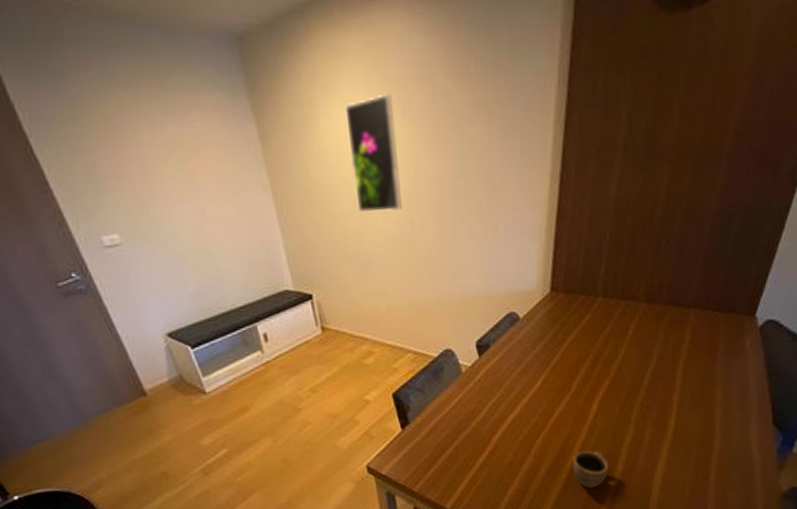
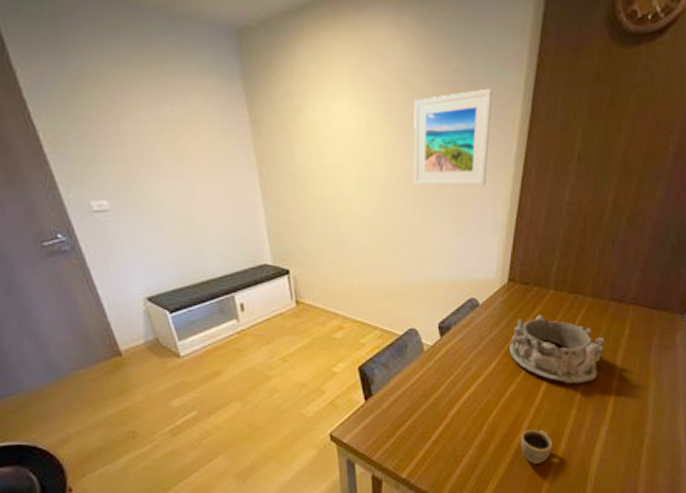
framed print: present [344,93,402,212] -> none [331,93,378,200]
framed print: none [434,76,523,193] -> present [413,88,493,185]
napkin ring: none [555,326,662,400] -> present [509,315,605,384]

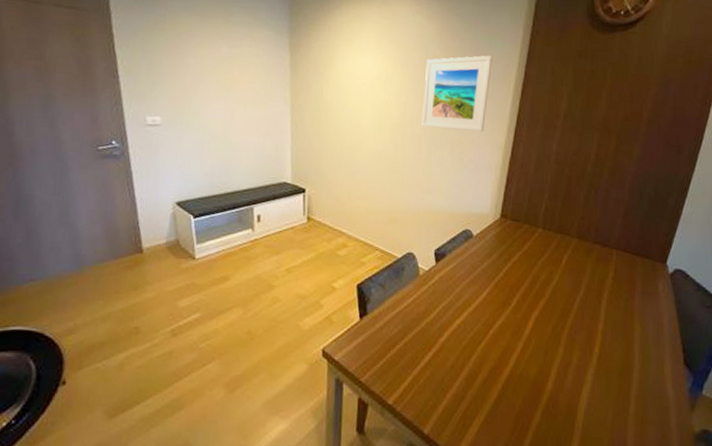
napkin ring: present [509,315,605,384] -> none [499,251,590,322]
cup: present [520,430,553,465] -> none [507,365,540,403]

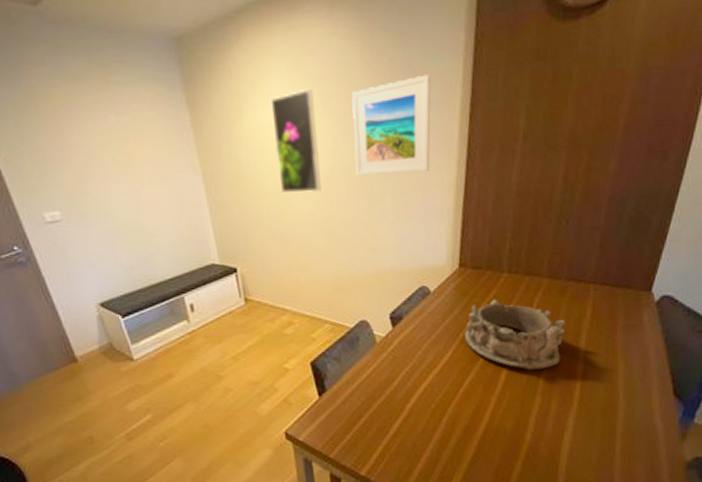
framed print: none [356,51,395,135] -> present [270,88,321,193]
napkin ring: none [499,251,590,322] -> present [465,299,566,370]

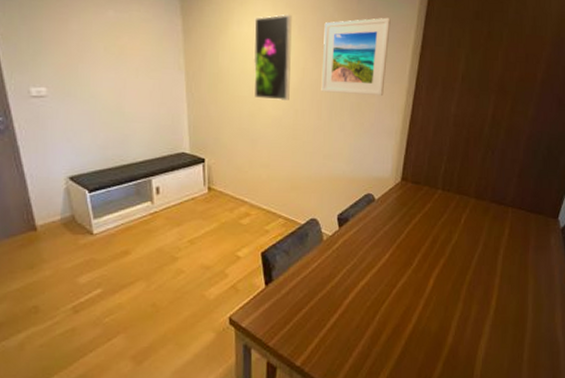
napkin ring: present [465,299,566,370] -> none [401,212,487,278]

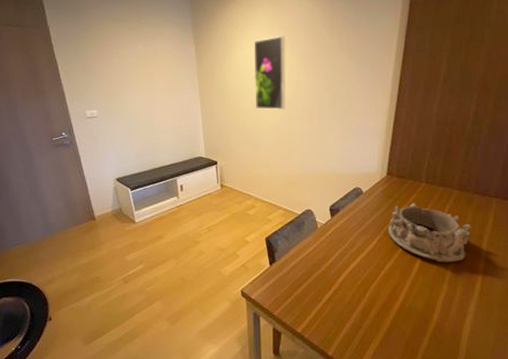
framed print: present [321,17,391,96] -> none [312,30,374,100]
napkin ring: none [401,212,487,278] -> present [388,203,471,262]

